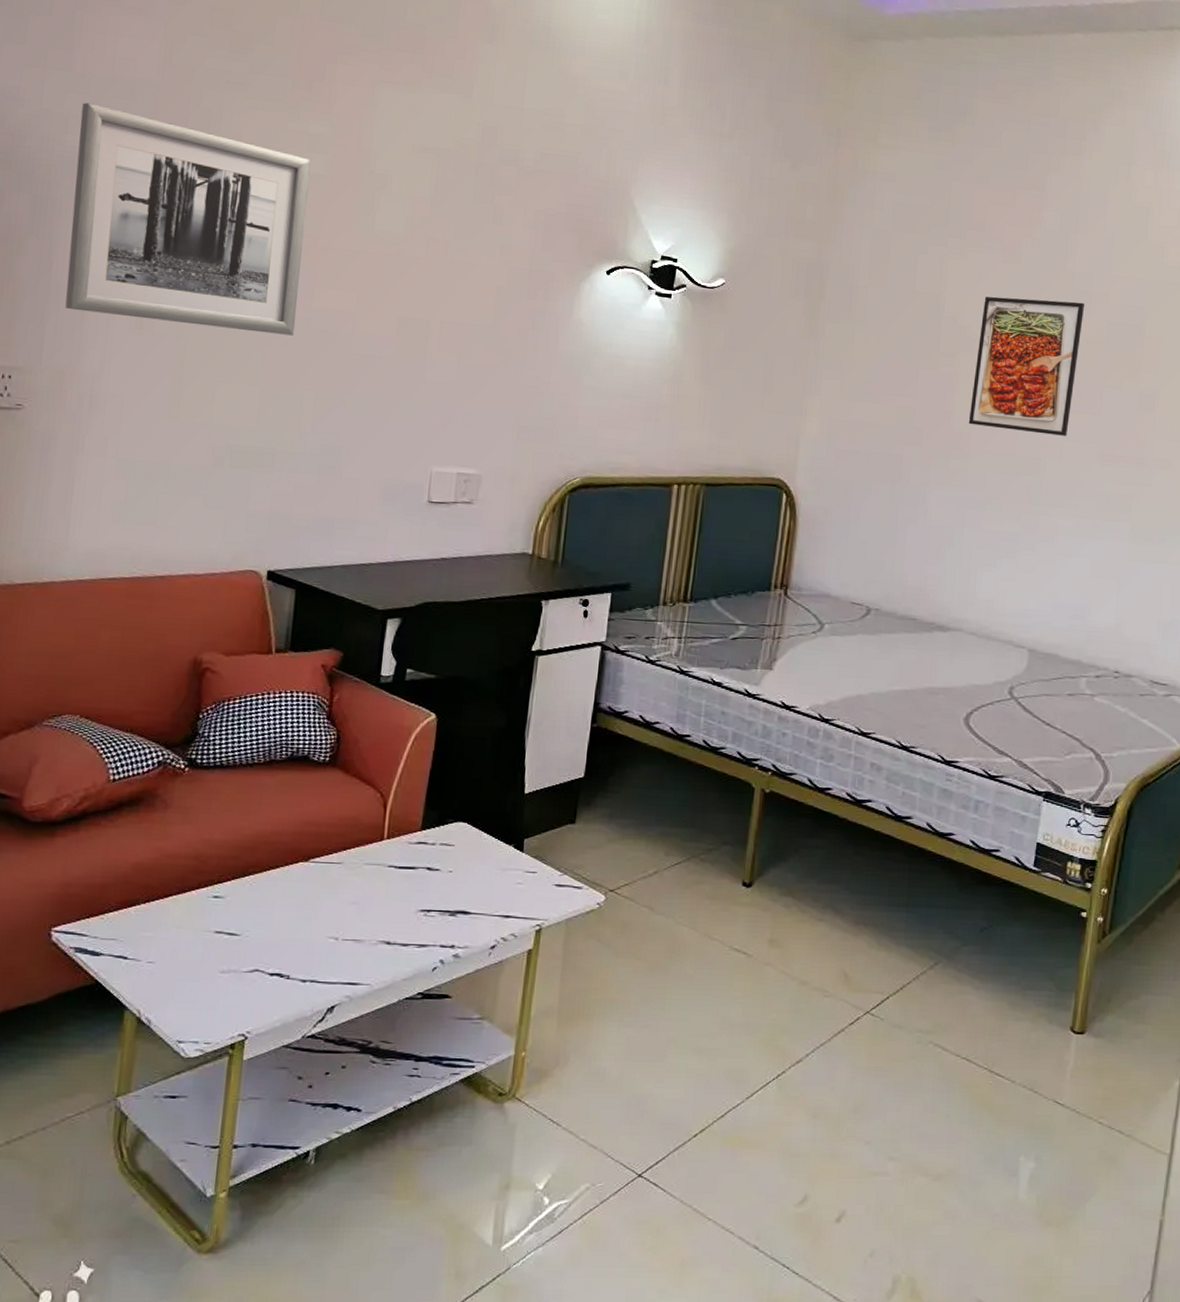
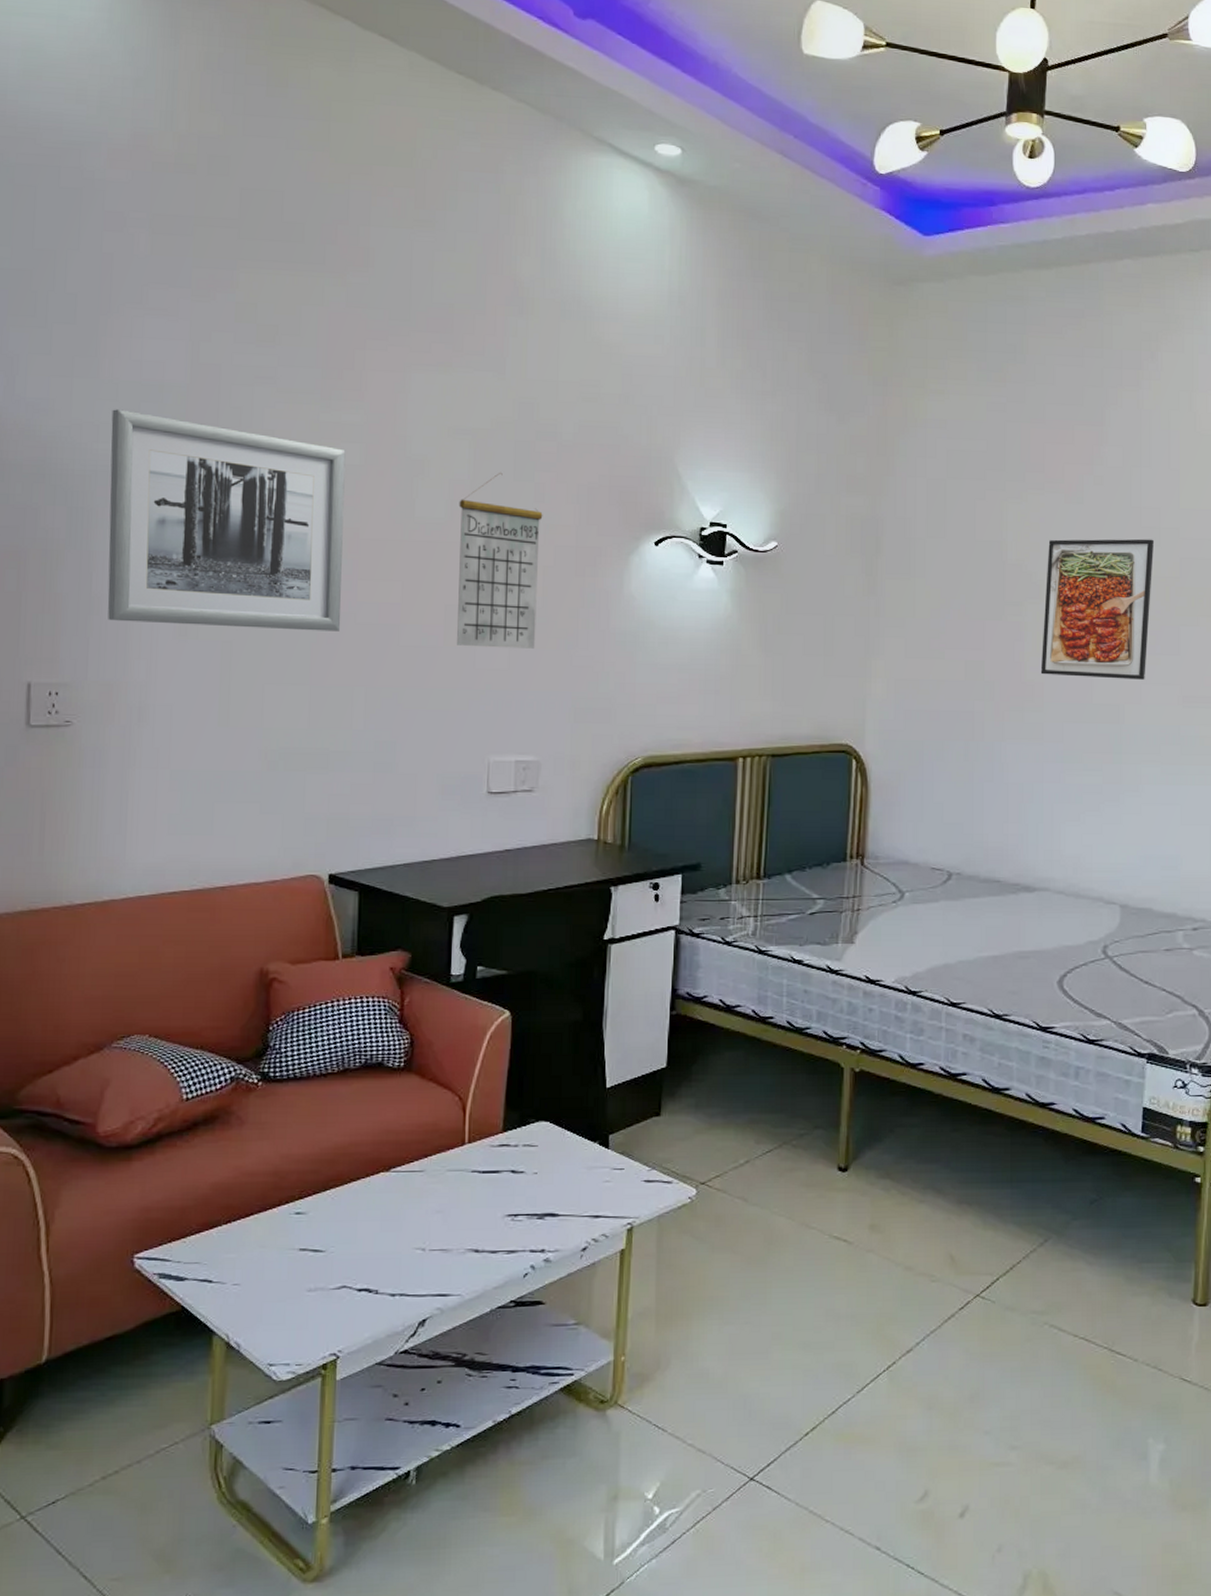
calendar: none [408,192,500,366] -> present [457,472,543,649]

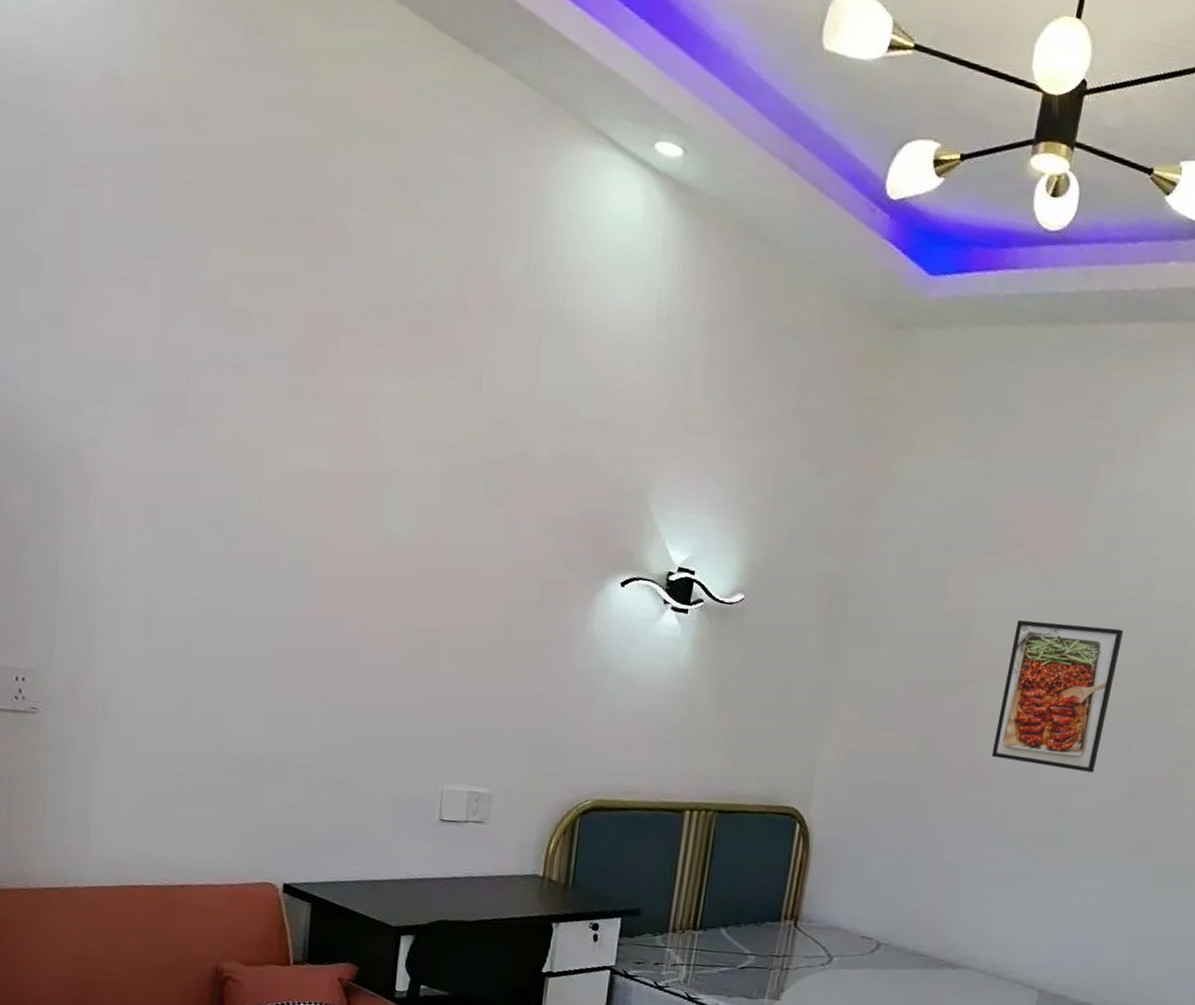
wall art: present [107,409,346,632] -> none [73,386,315,644]
calendar: present [457,472,543,649] -> none [417,493,511,681]

